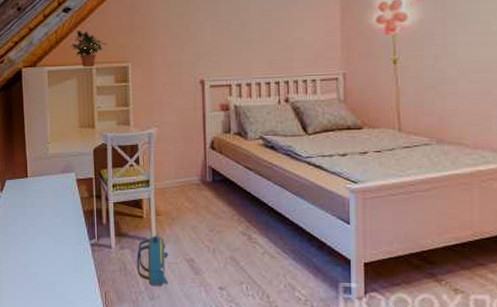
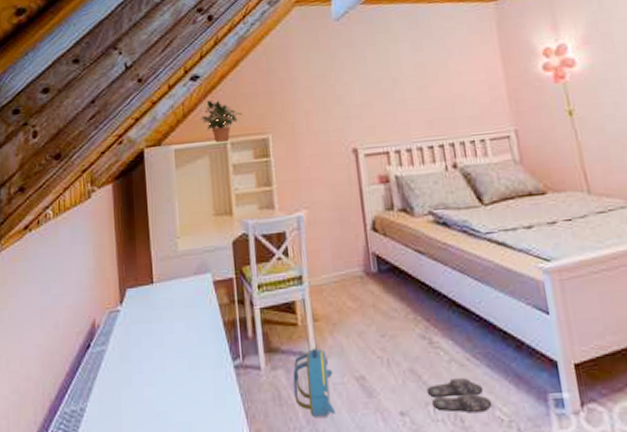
slippers: none [242,266,294,293] -> present [426,378,492,413]

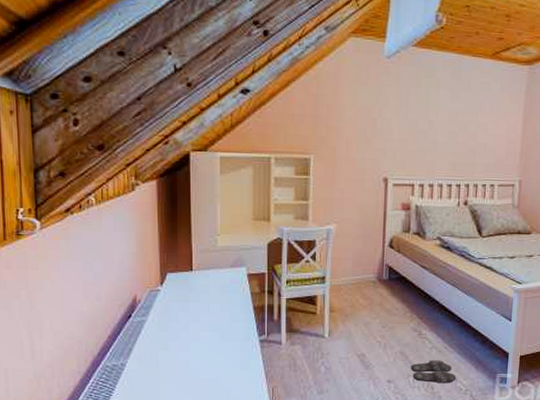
potted plant: present [201,101,243,144] -> none [248,116,289,157]
backpack: present [292,348,336,417] -> none [307,332,340,380]

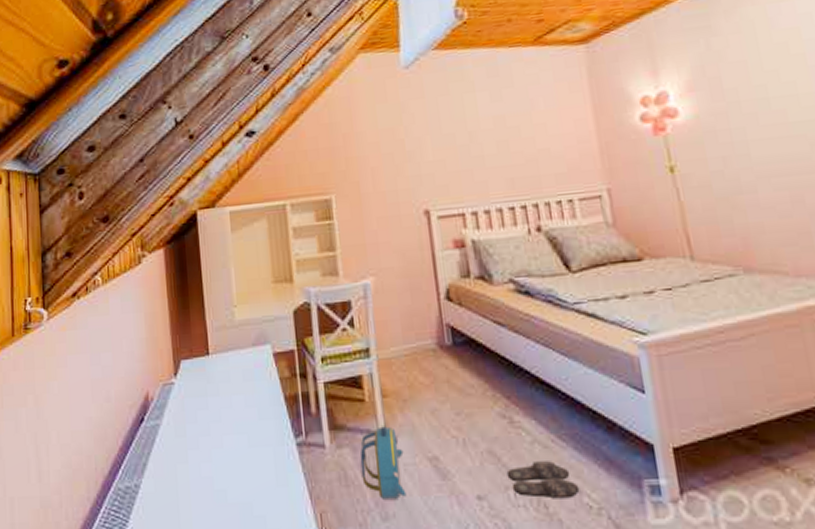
backpack: none [307,332,340,380] -> present [359,426,407,499]

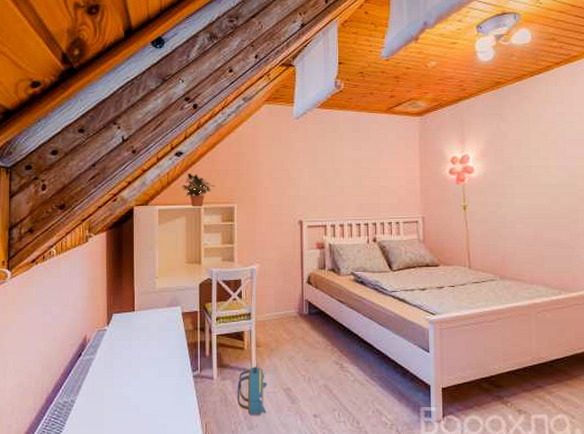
potted plant: none [257,158,303,205] -> present [181,173,216,208]
slippers: present [506,461,580,499] -> none [335,394,381,418]

